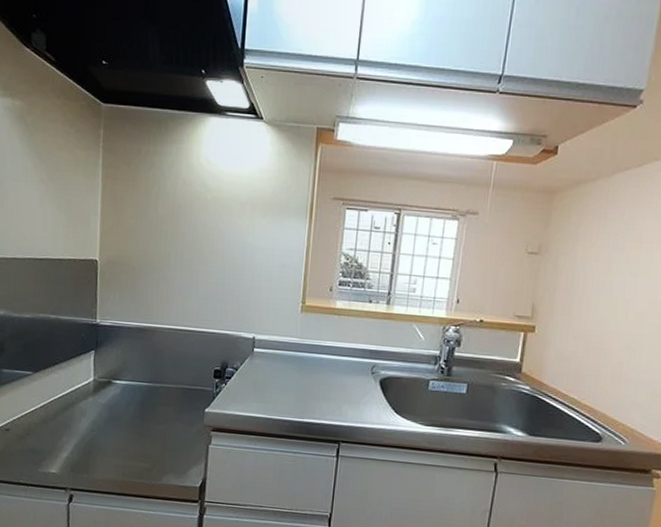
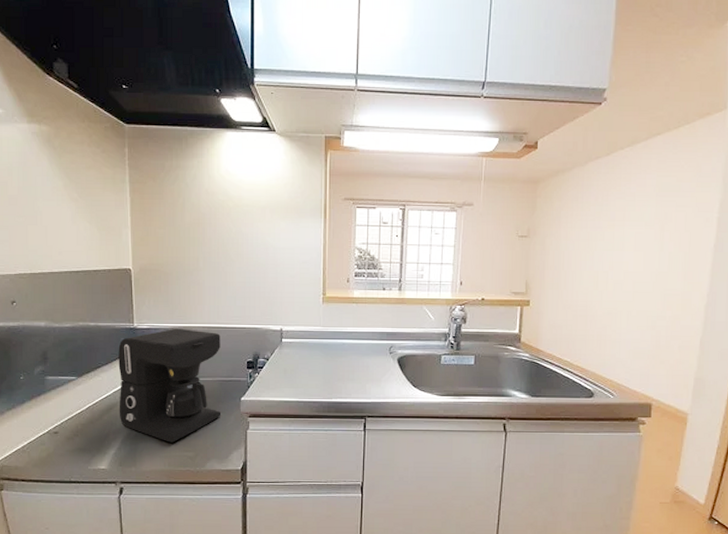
coffee maker: none [74,327,188,451] -> present [118,328,220,443]

